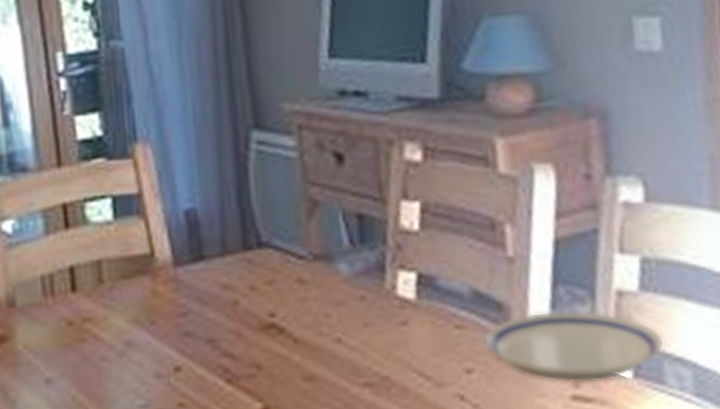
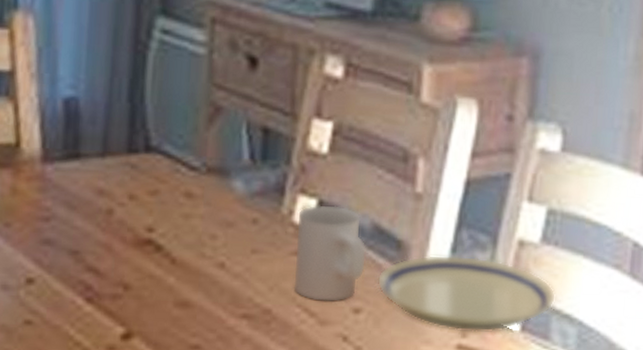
cup: none [401,276,471,366] -> present [293,205,367,303]

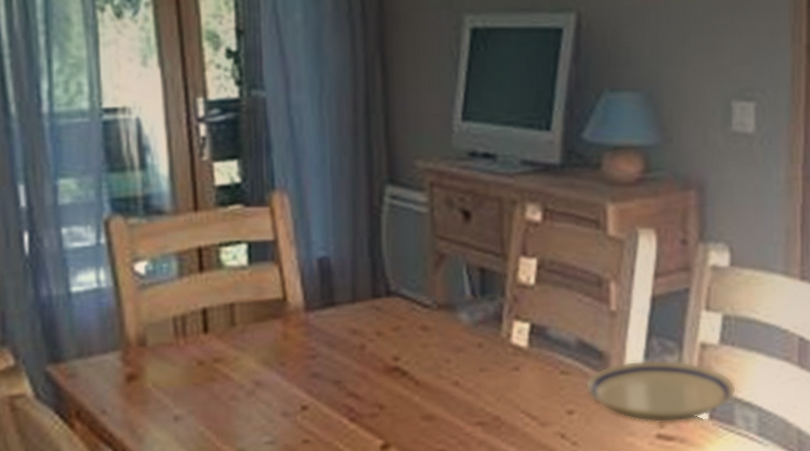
cup: present [293,205,367,303] -> none [516,327,574,407]

